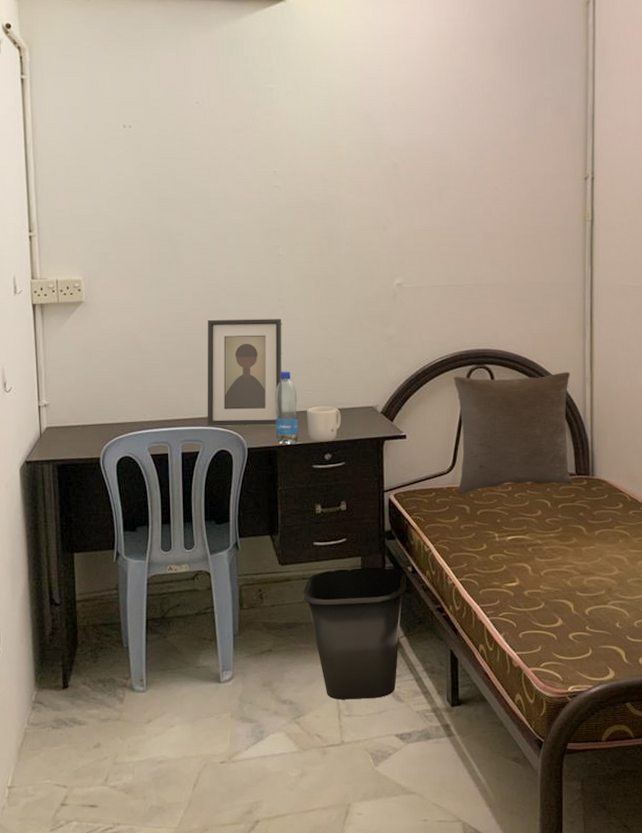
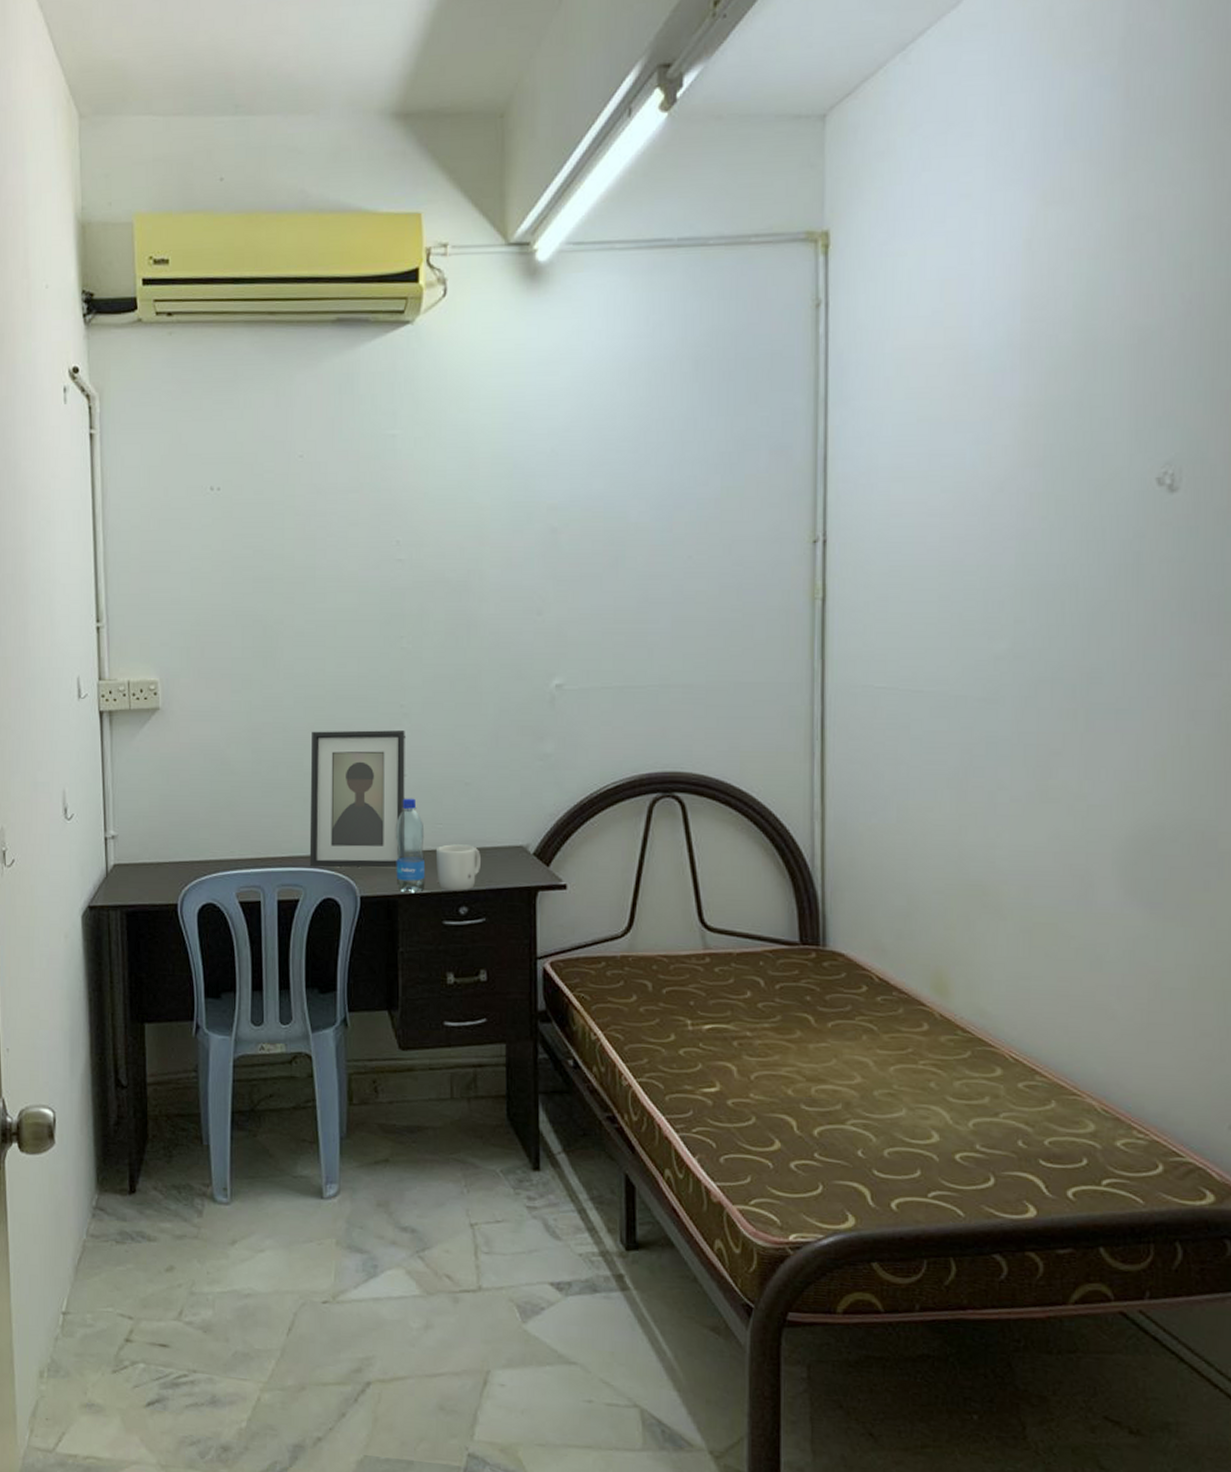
waste bin: present [302,567,407,700] -> none [429,1058,567,1233]
pillow: present [453,372,573,495] -> none [631,803,796,967]

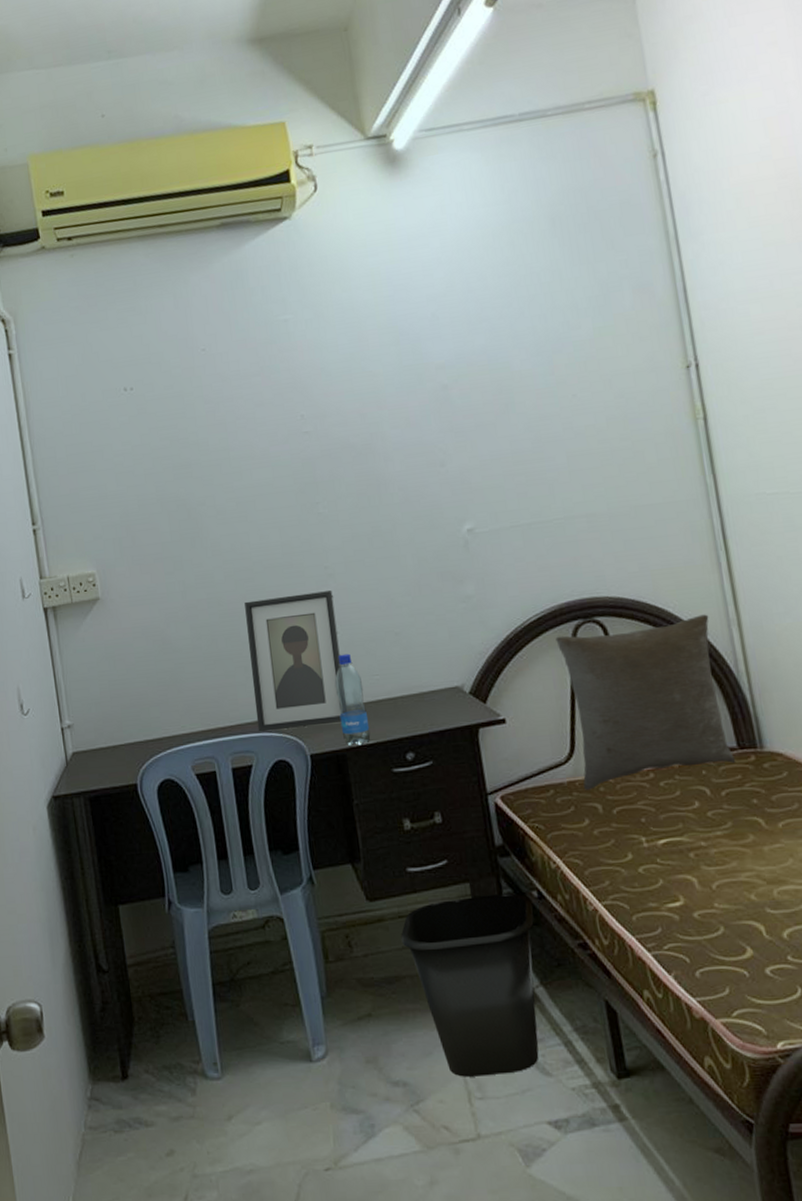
waste bin: none [429,1058,567,1233] -> present [400,893,539,1077]
mug: present [435,844,482,891] -> none [375,691,422,739]
pillow: none [631,803,796,967] -> present [555,614,736,790]

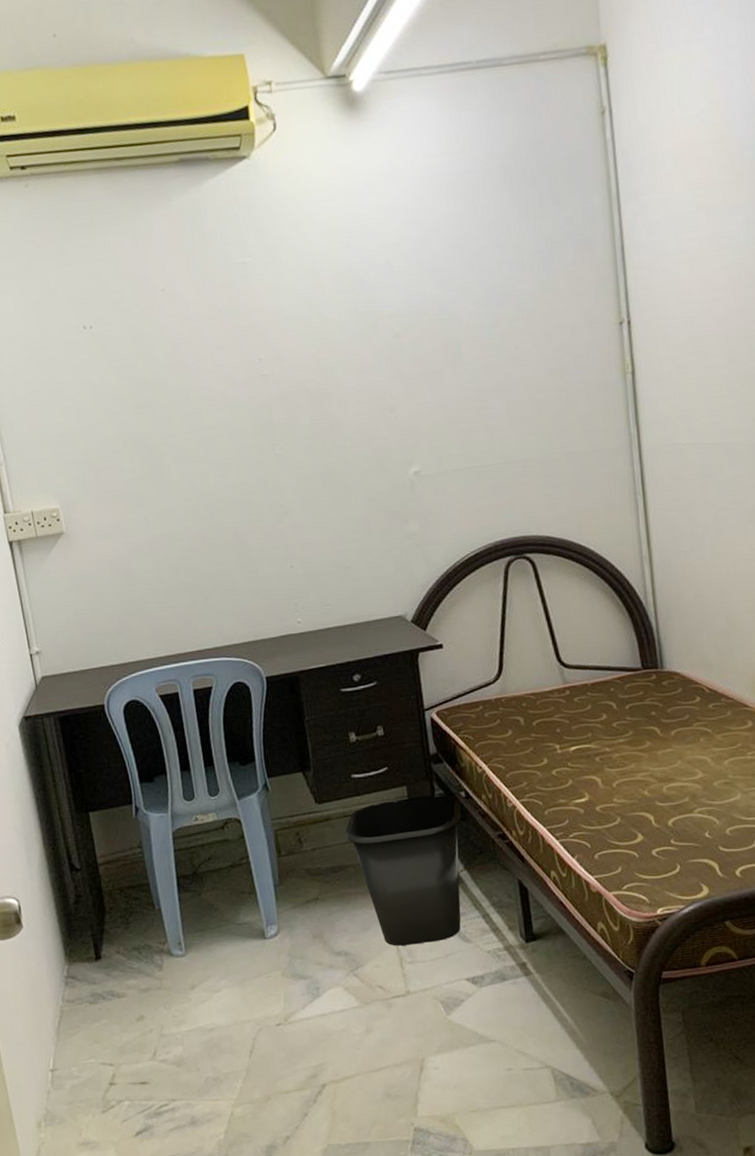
picture frame: present [244,590,342,732] -> none [204,527,295,657]
bottle: present [334,653,371,747] -> none [289,585,321,670]
pillow: present [555,614,736,790] -> none [490,552,640,706]

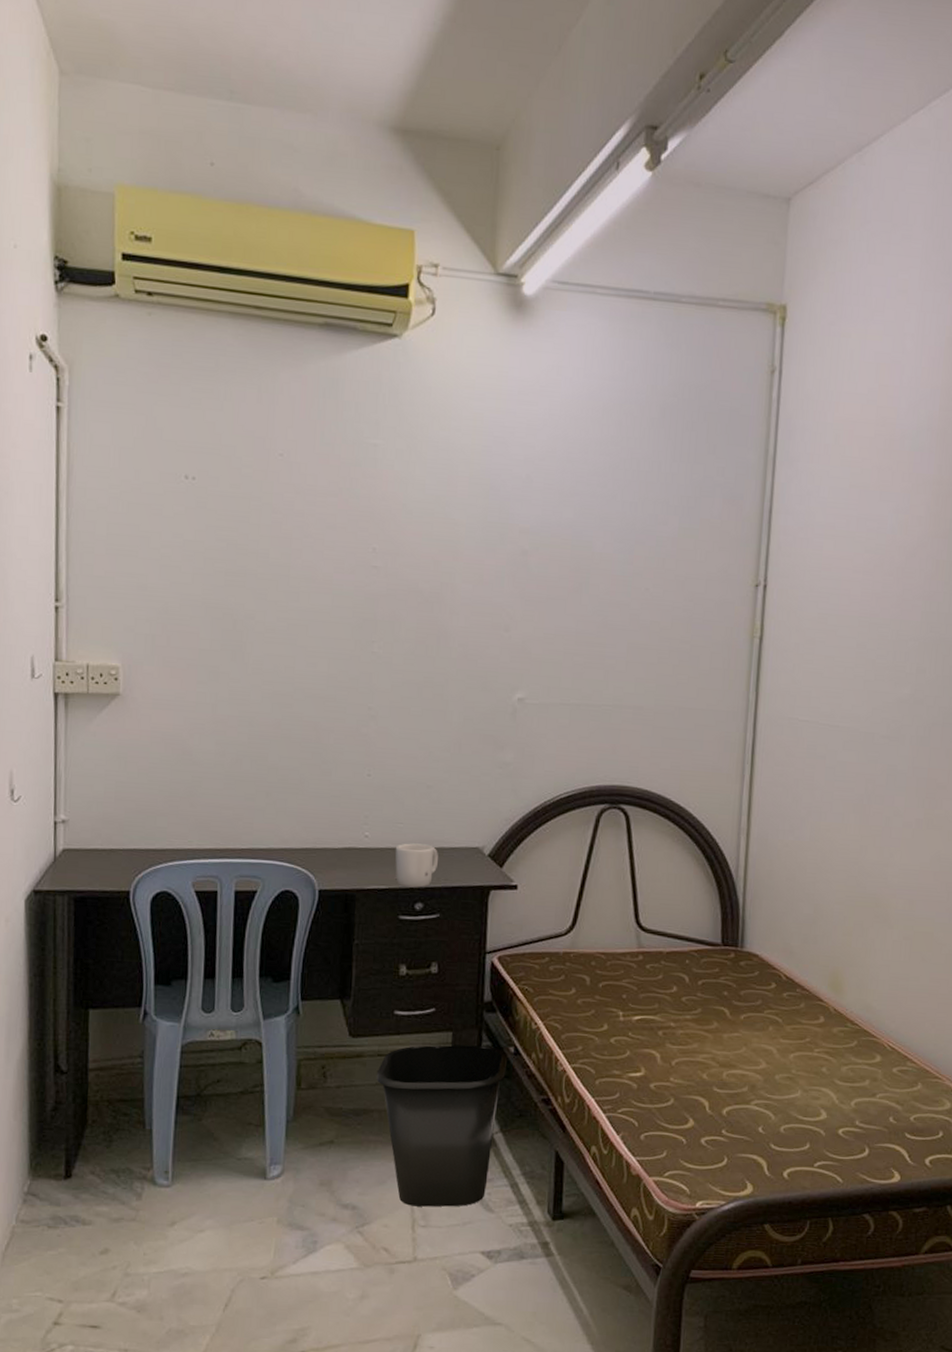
mug: none [326,620,368,663] -> present [395,843,439,888]

